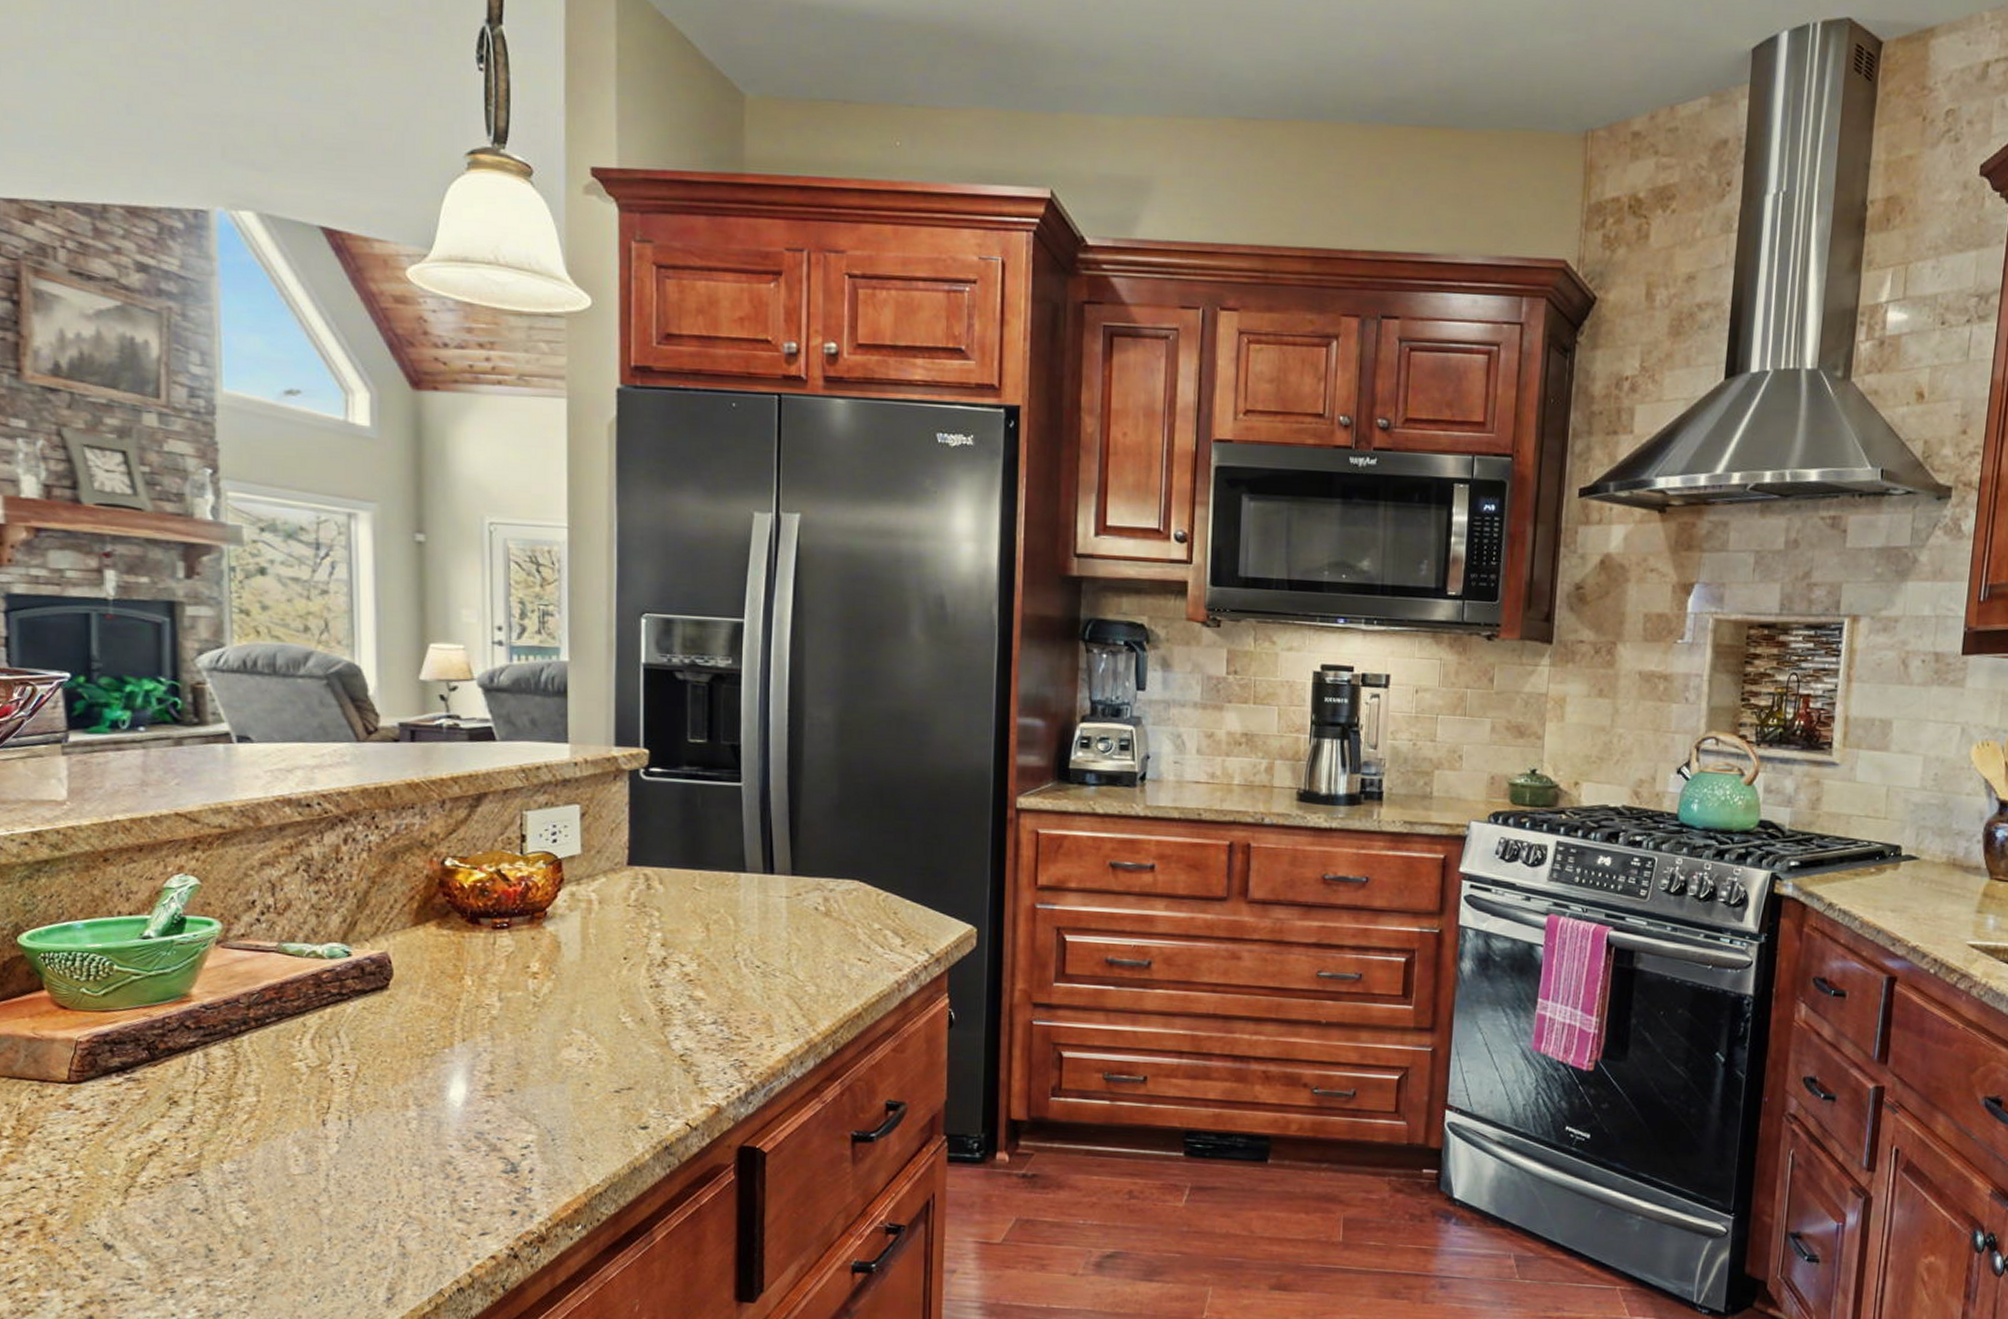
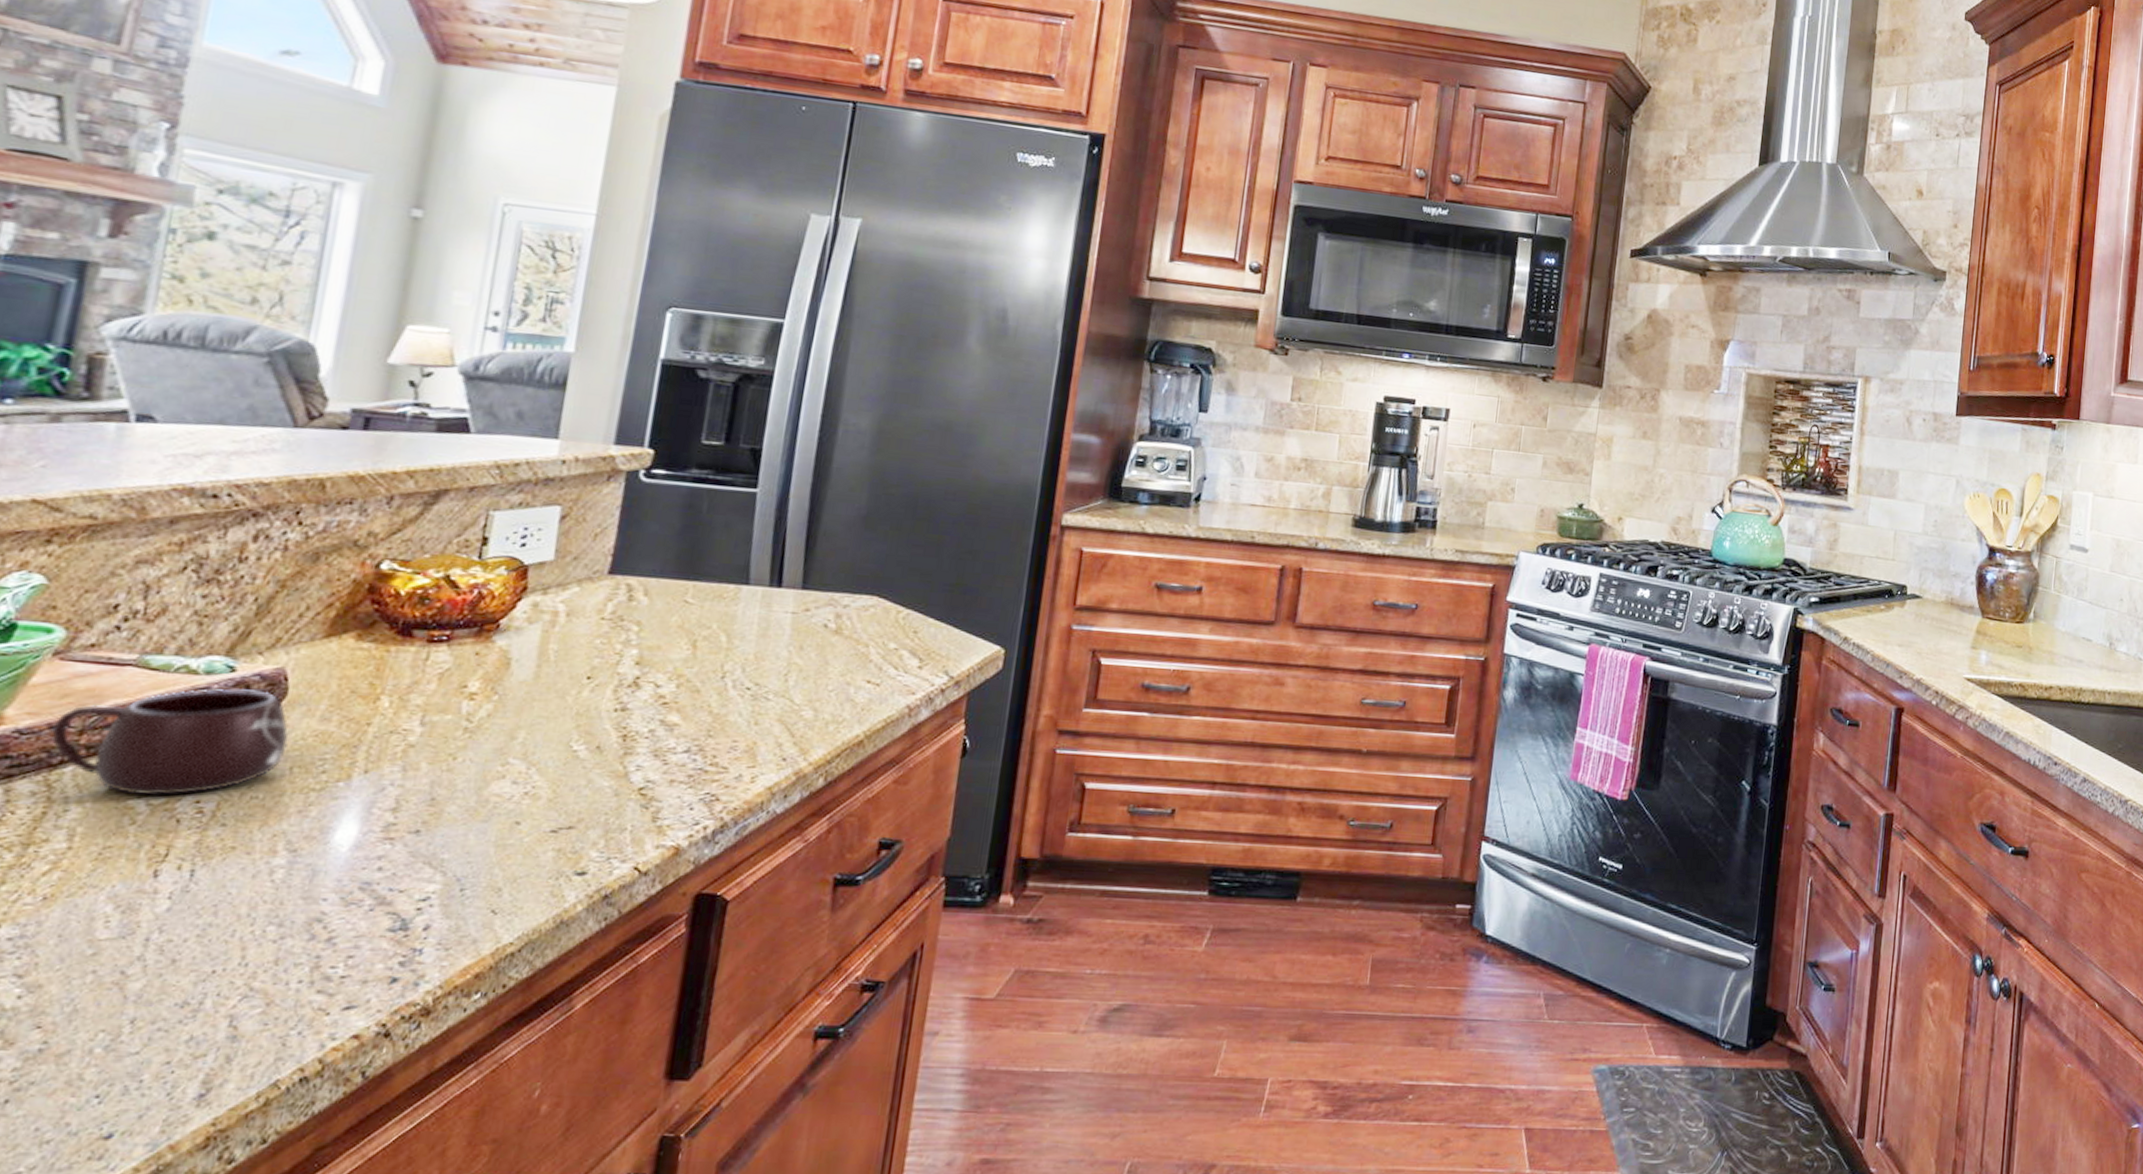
mug: none [228,970,401,1059] -> present [52,689,289,795]

